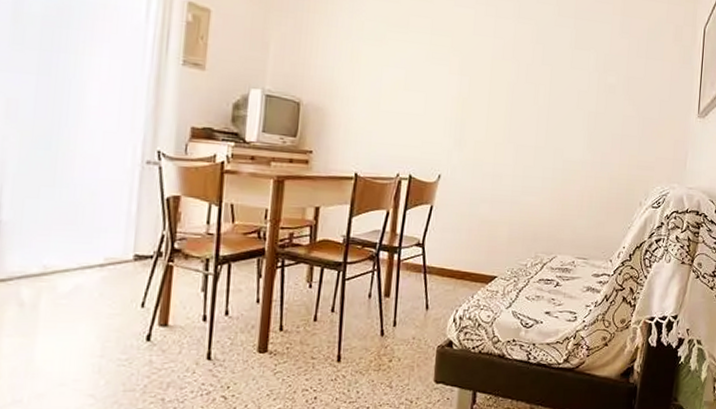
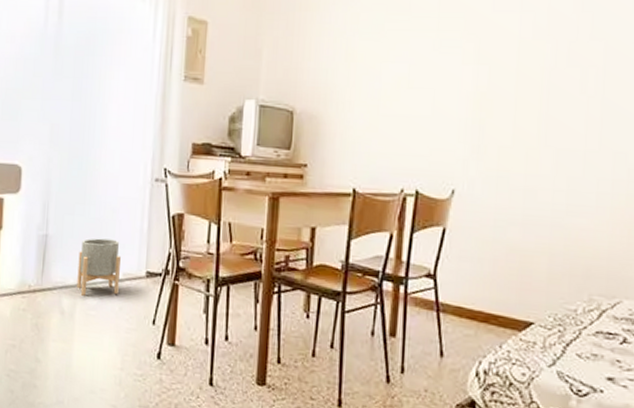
planter: none [42,222,102,284] -> present [77,238,121,296]

